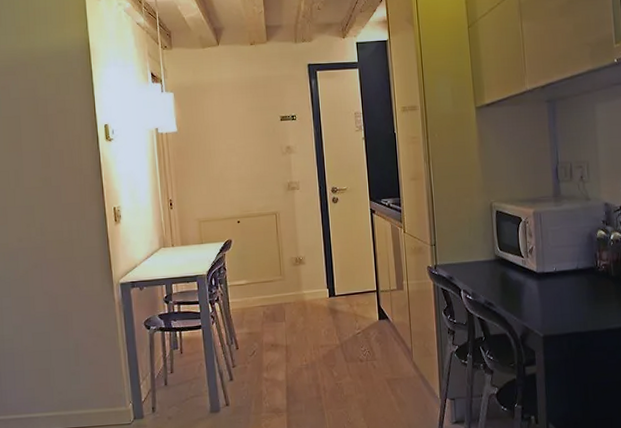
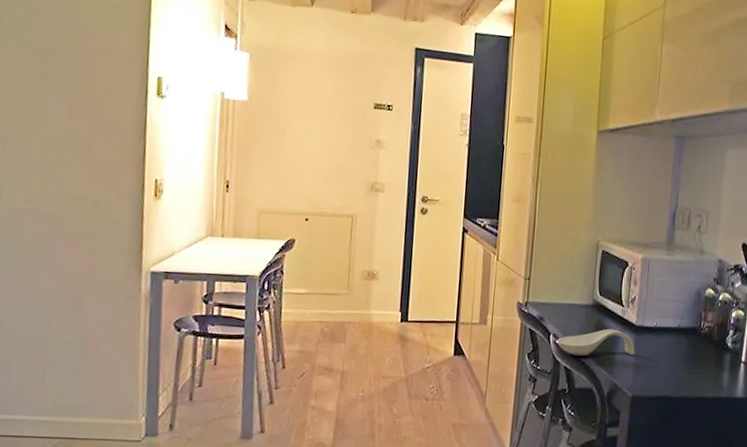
spoon rest: none [467,278,540,307] -> present [557,328,635,356]

